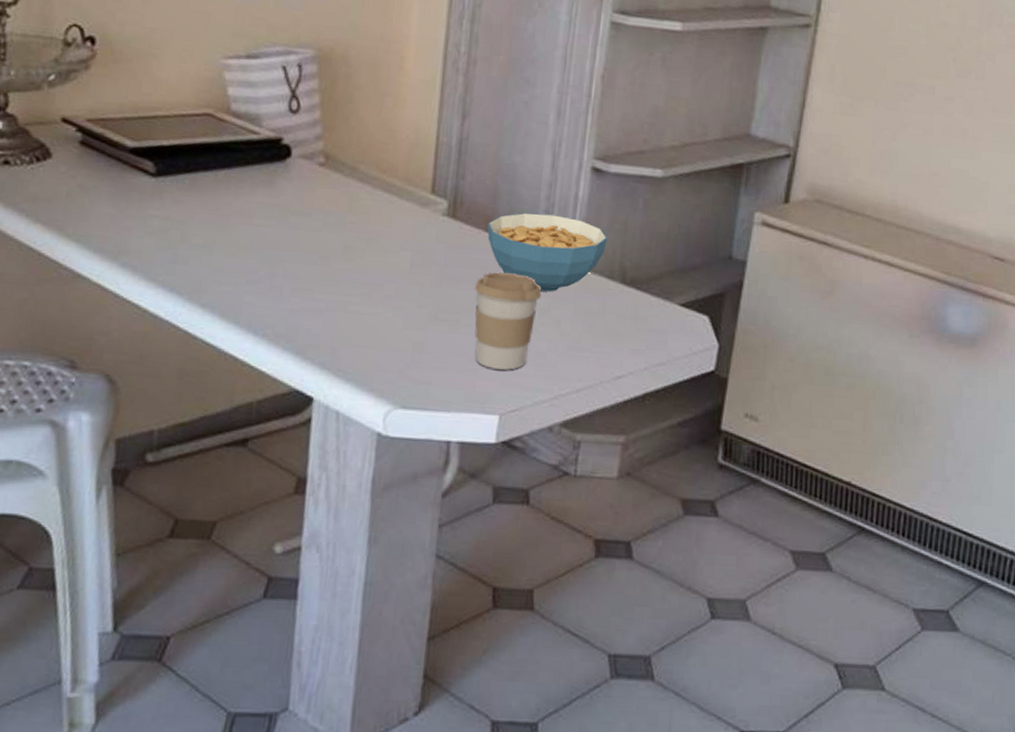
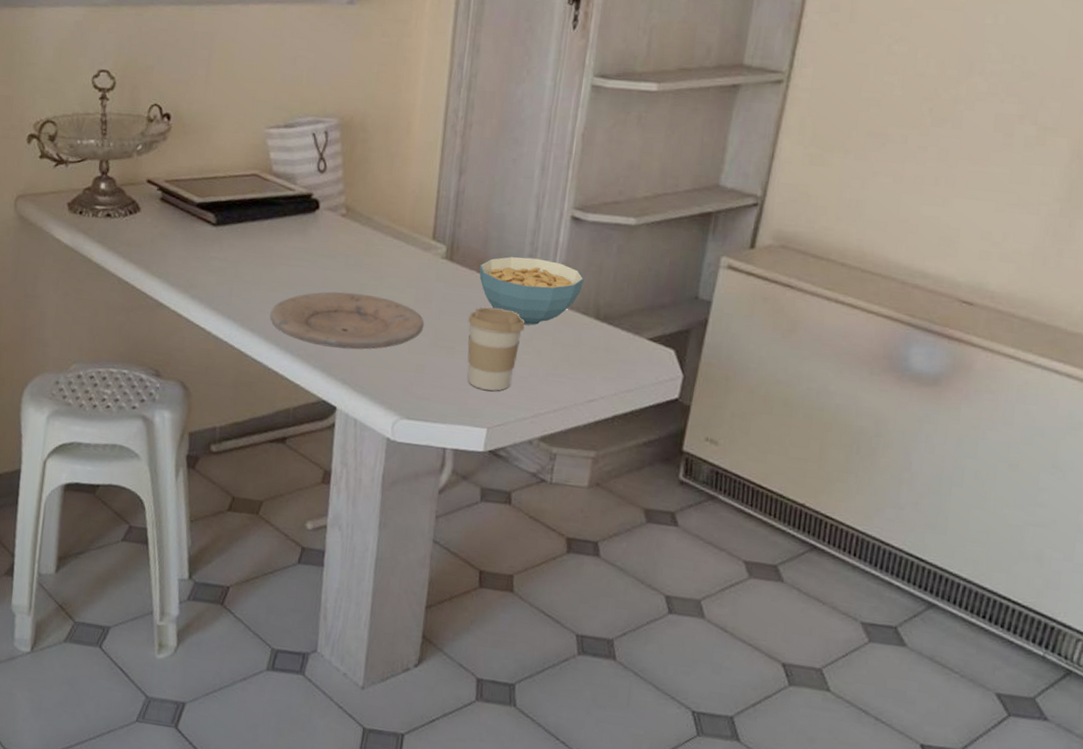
plate: none [227,256,422,326] -> present [270,291,424,350]

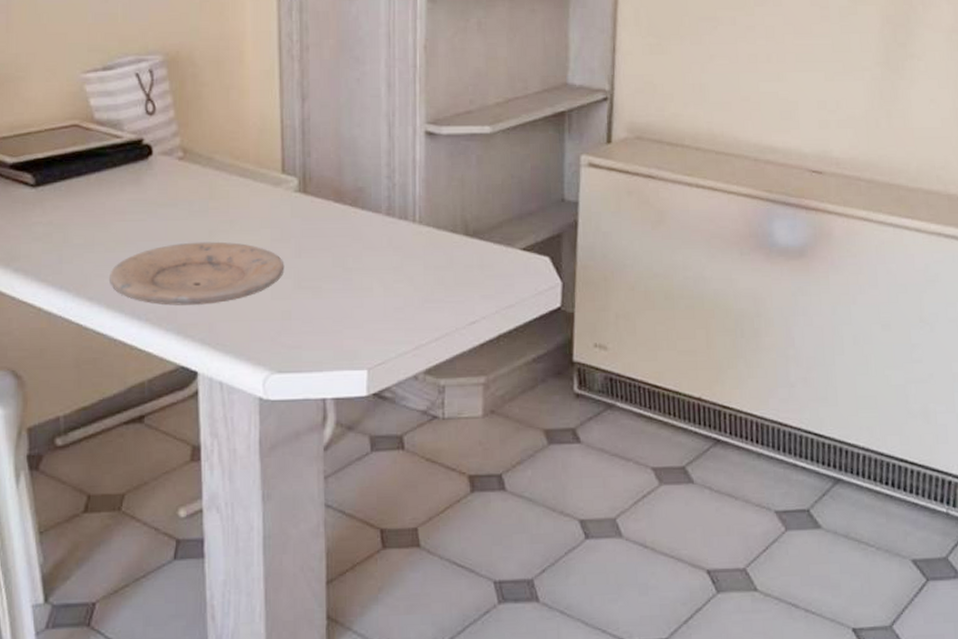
coffee cup: present [467,307,525,391] -> none [331,238,393,328]
cereal bowl: present [479,256,584,325] -> none [336,179,447,251]

